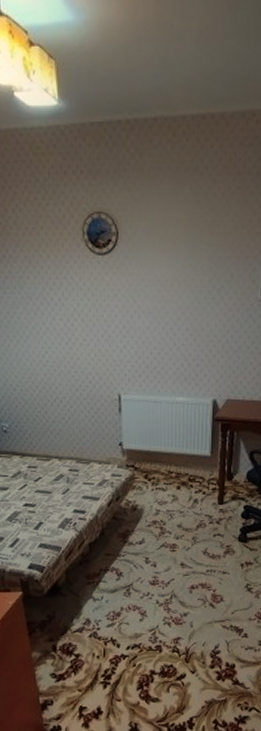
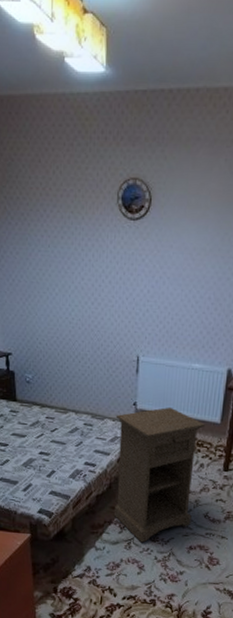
nightstand: none [101,445,195,588] -> present [115,407,205,543]

